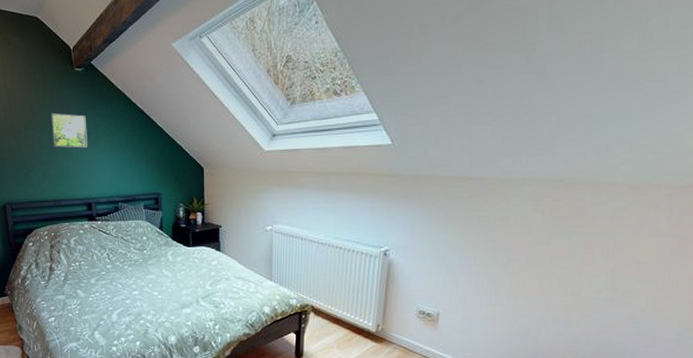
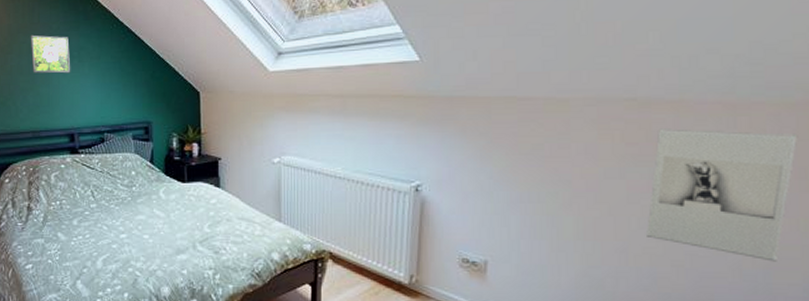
wall sculpture: none [564,205,684,312] -> present [646,128,798,262]

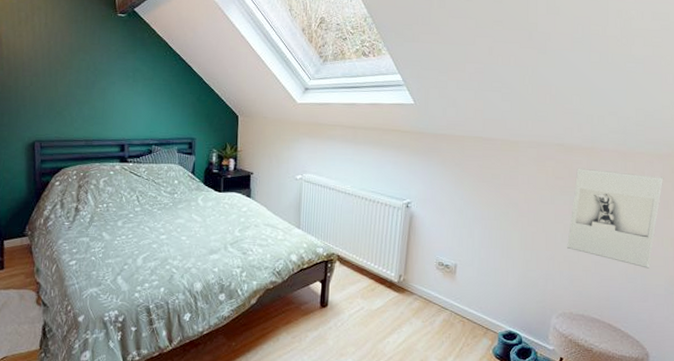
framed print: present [30,34,71,74] -> none [89,54,126,91]

